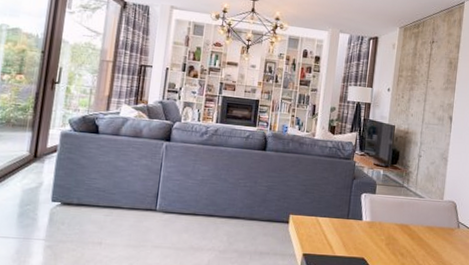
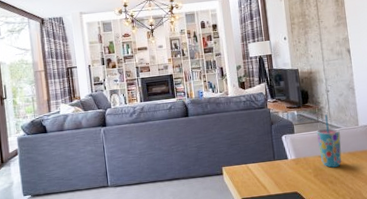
cup: none [397,180,423,239] -> present [316,114,342,168]

